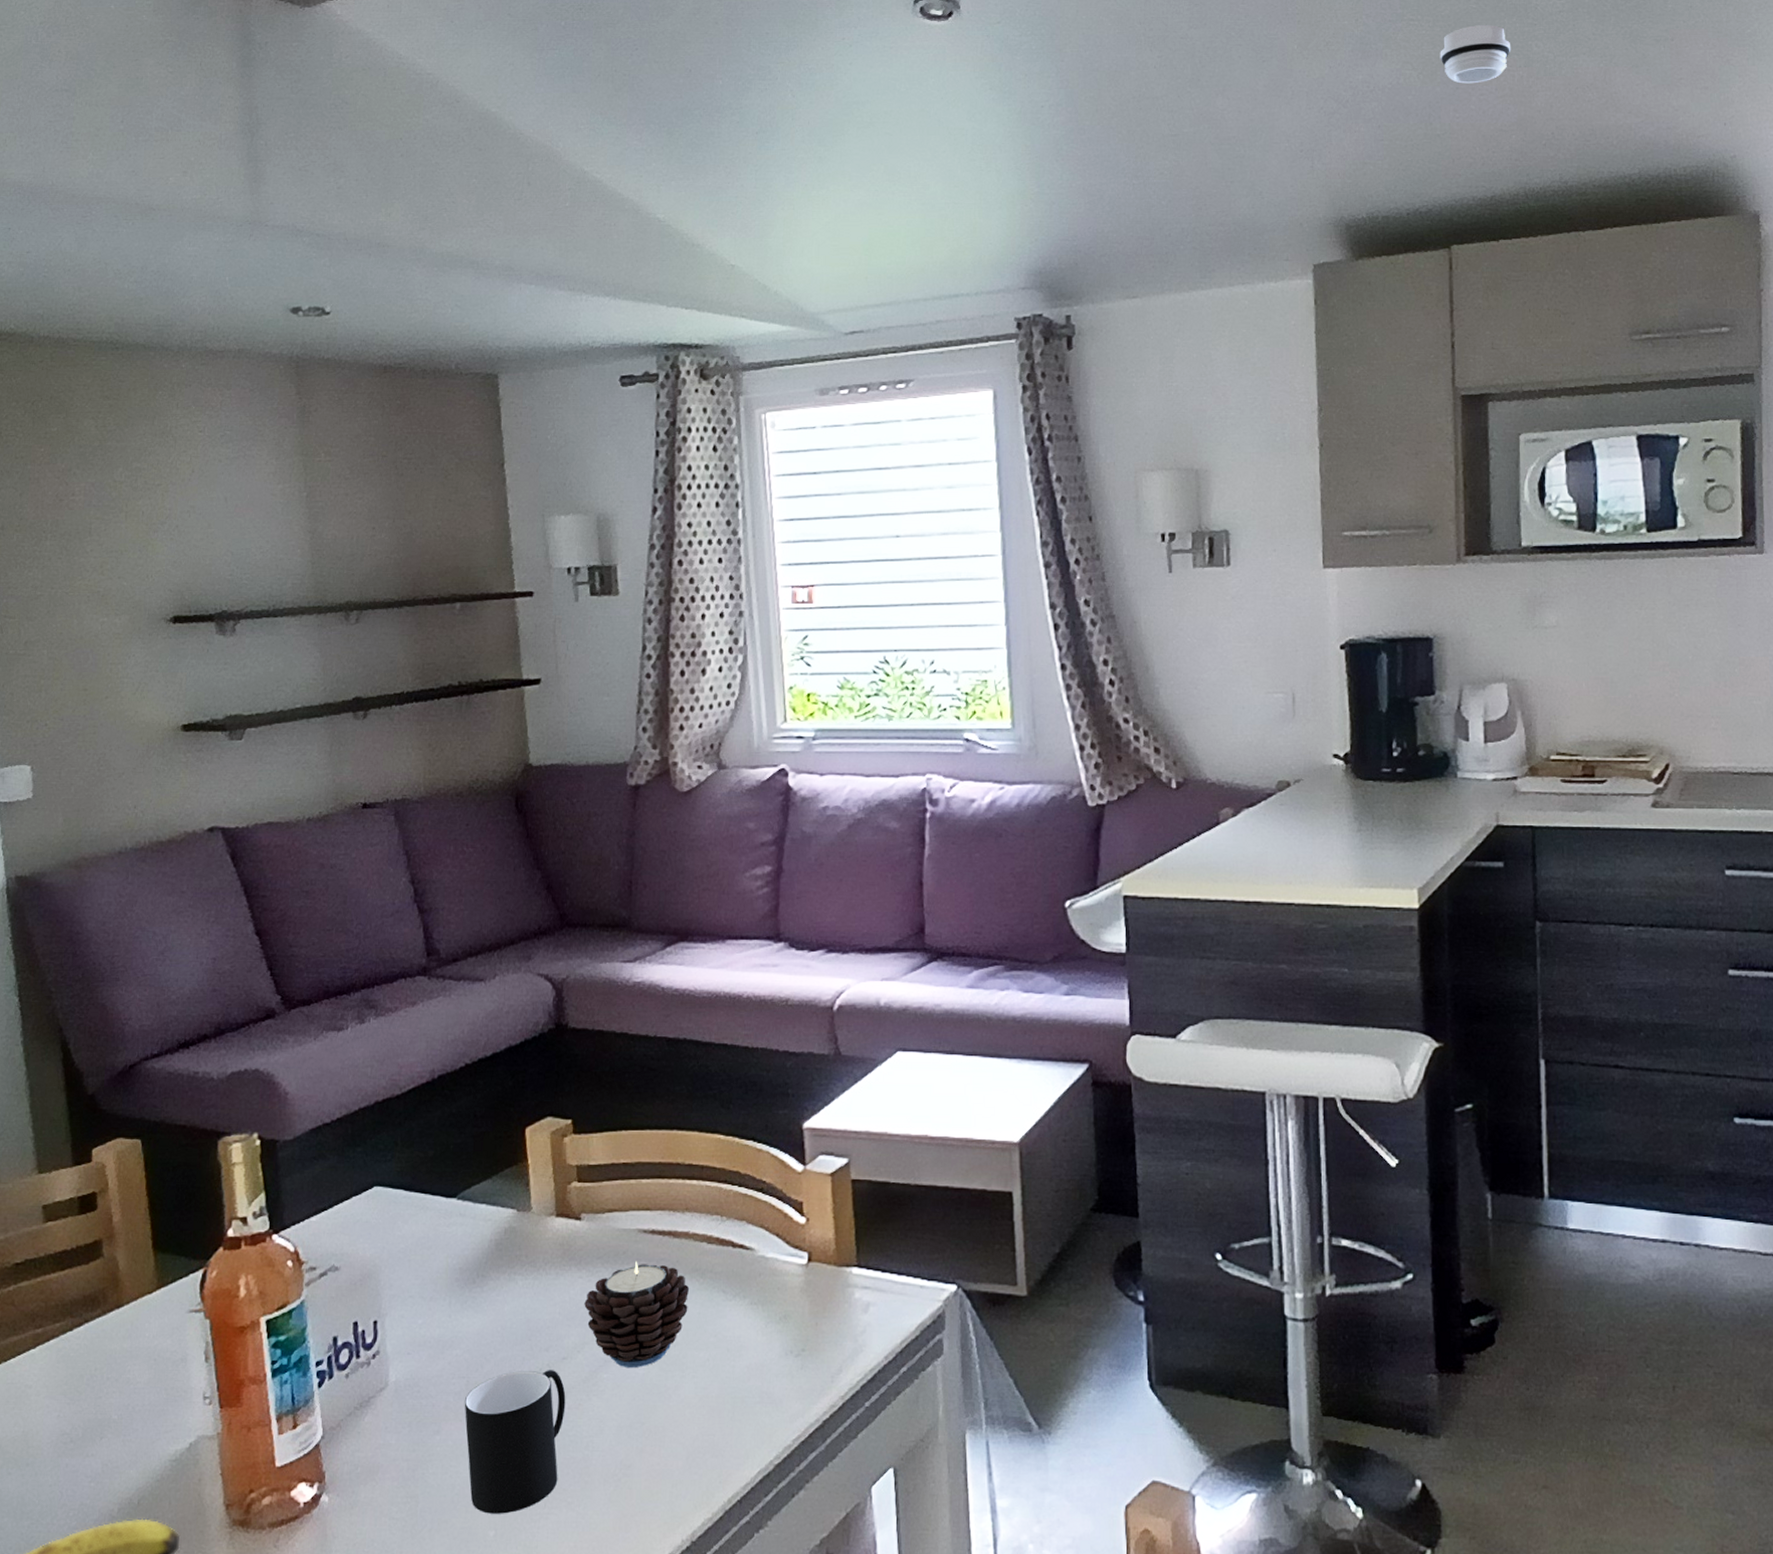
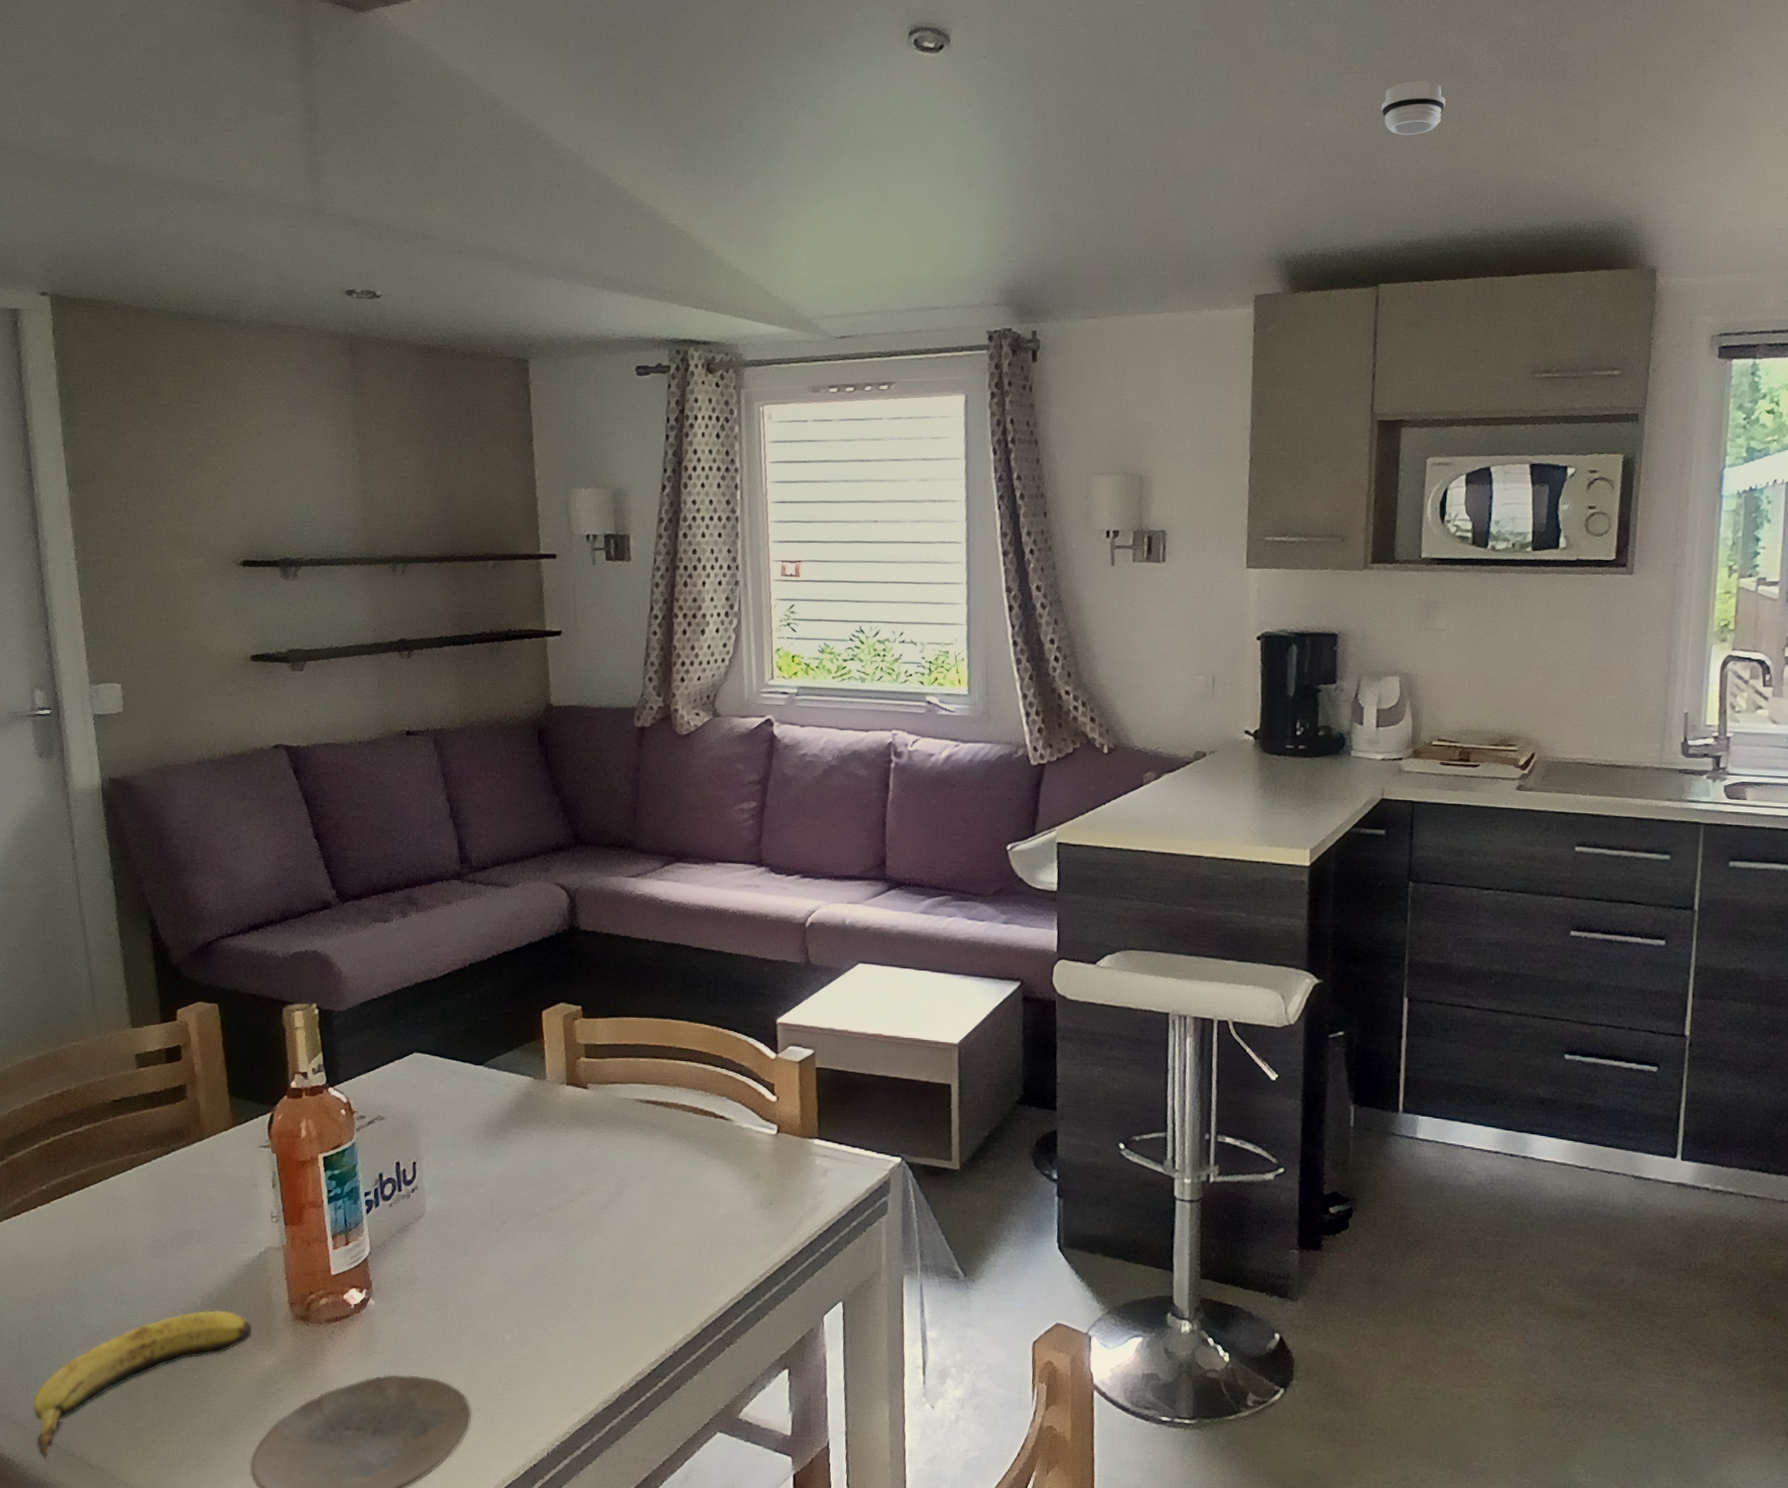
cup: present [464,1370,566,1514] -> none [487,1208,572,1322]
candle: present [584,1261,690,1369] -> none [589,1125,678,1211]

